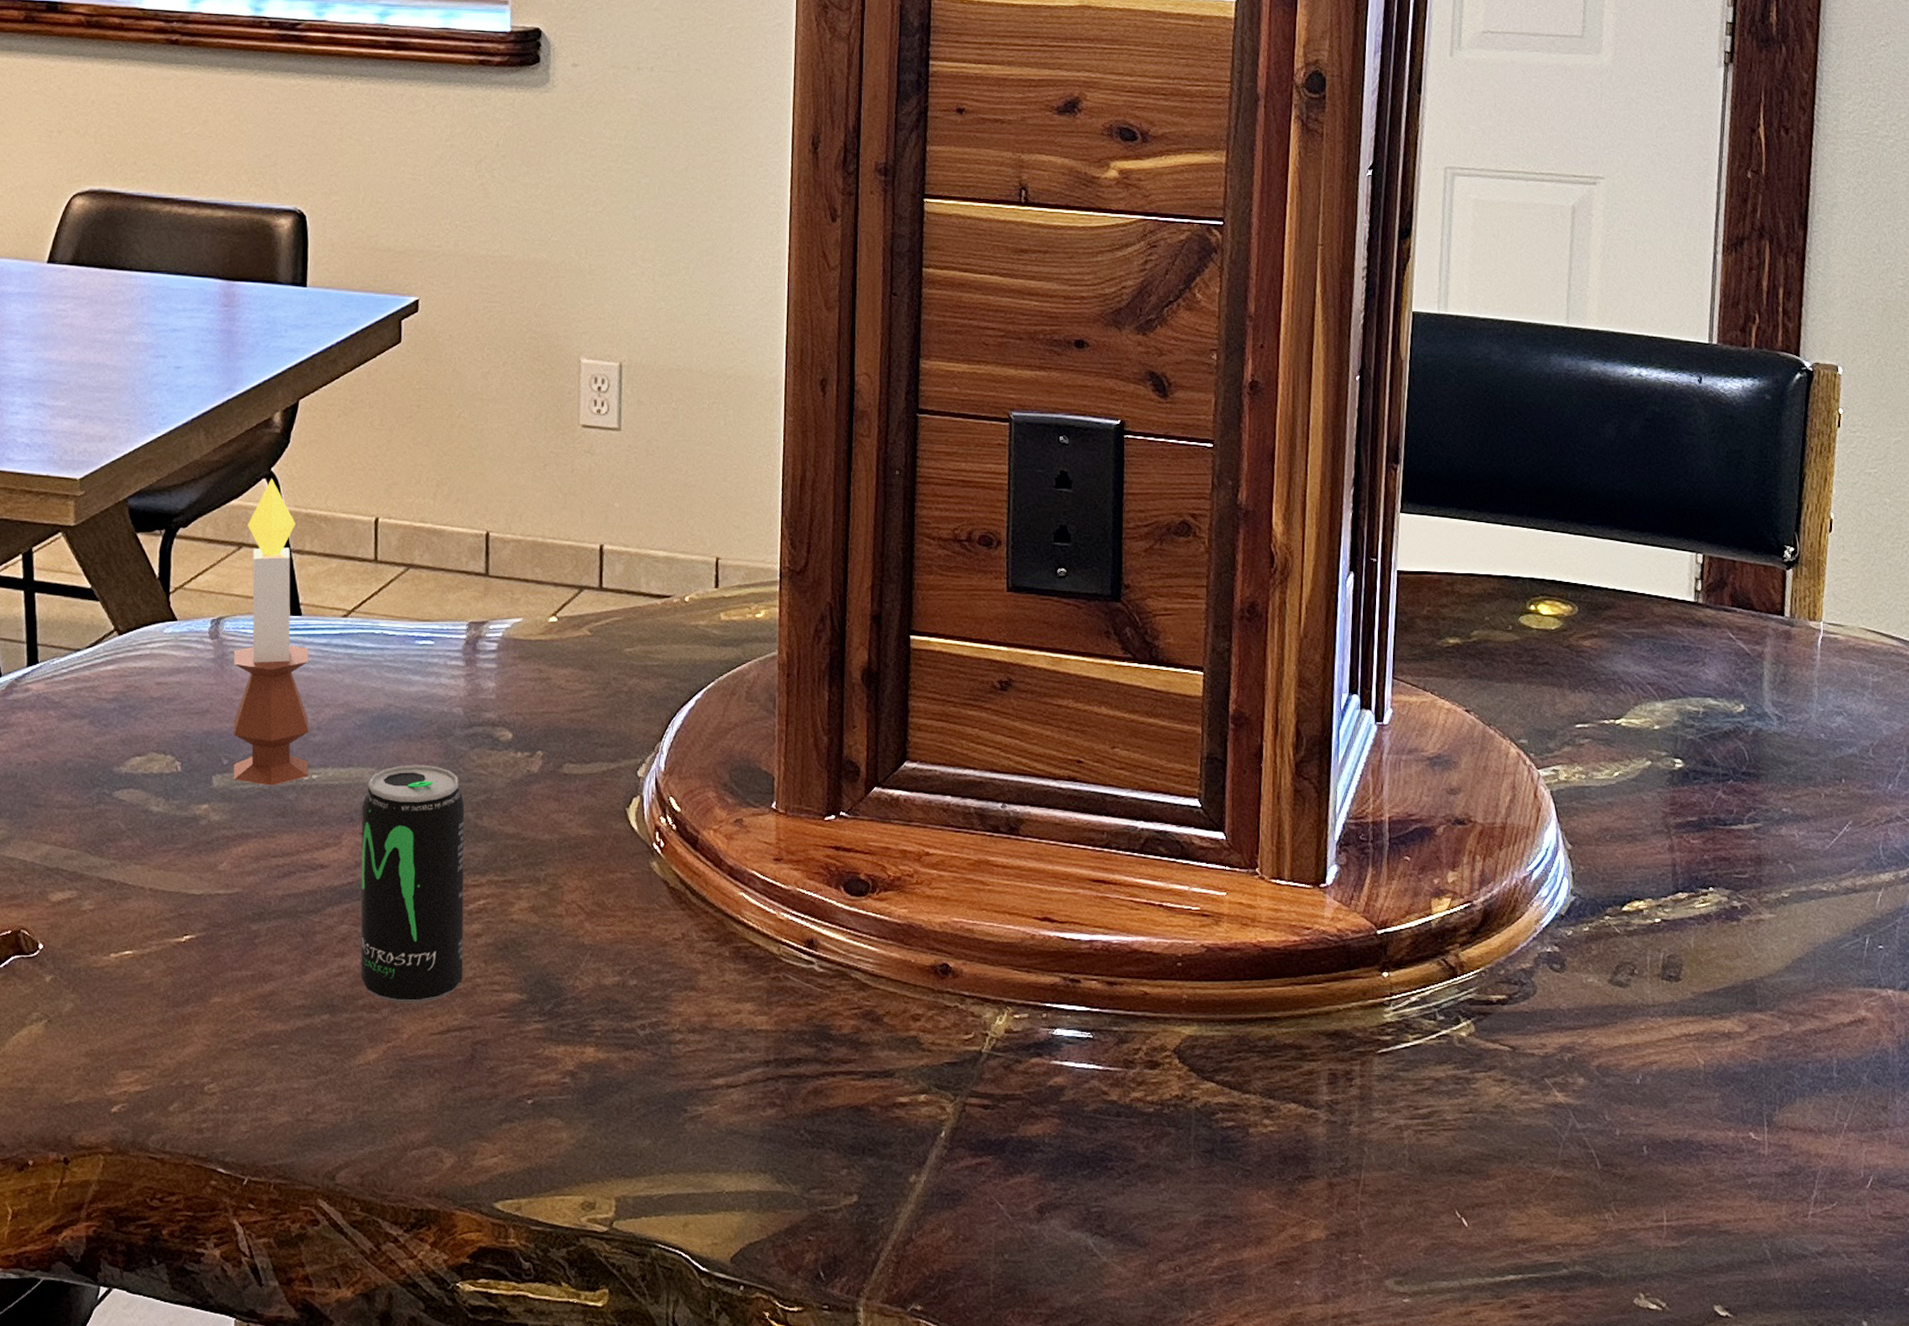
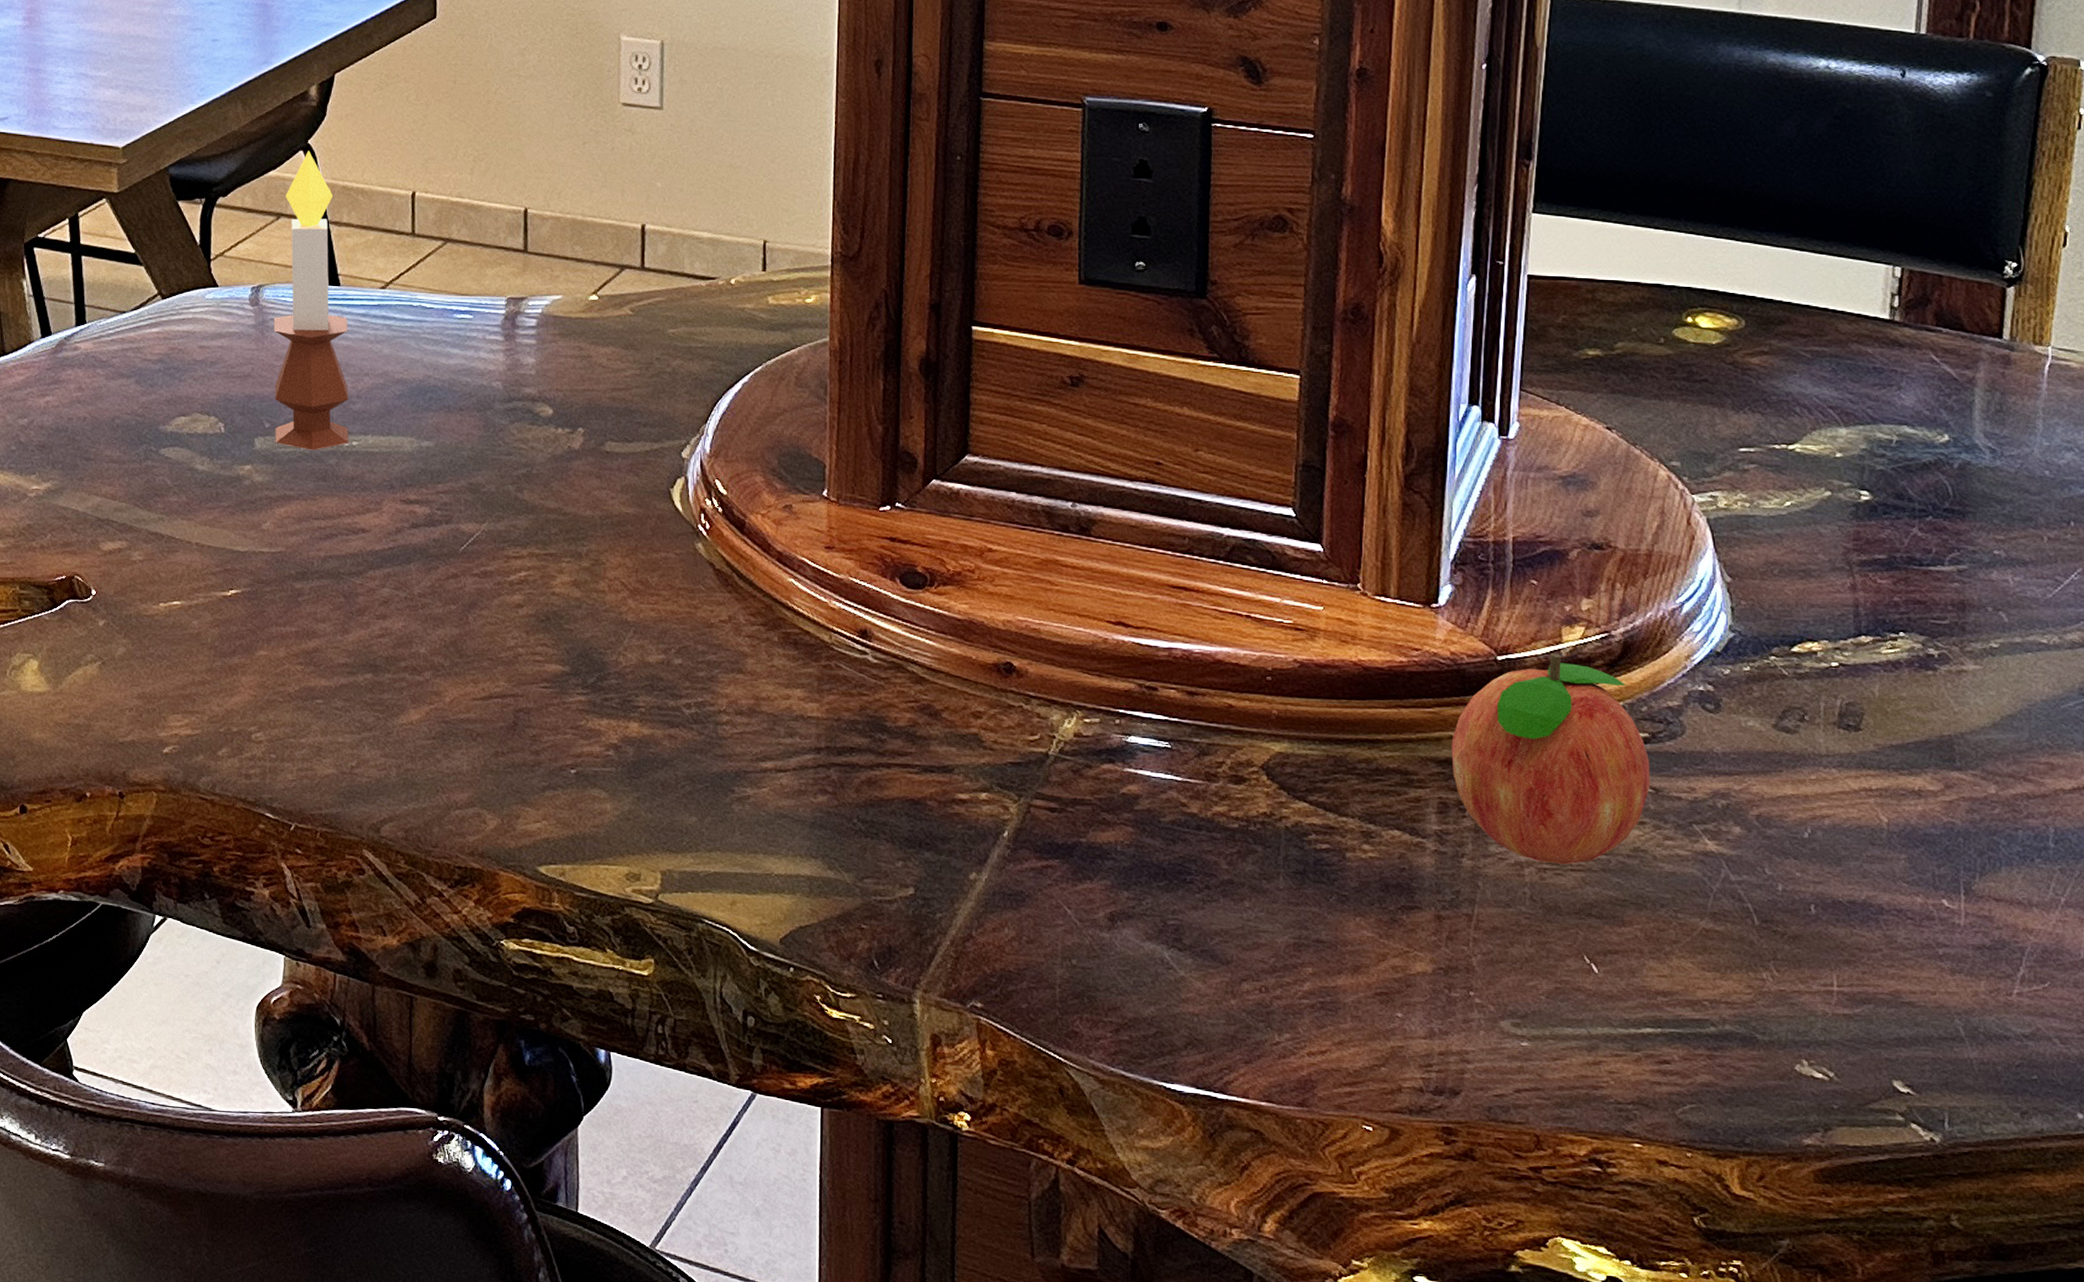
beverage can: present [361,765,465,1003] -> none [402,436,505,668]
fruit: none [1339,924,1508,1125] -> present [1451,652,1650,865]

